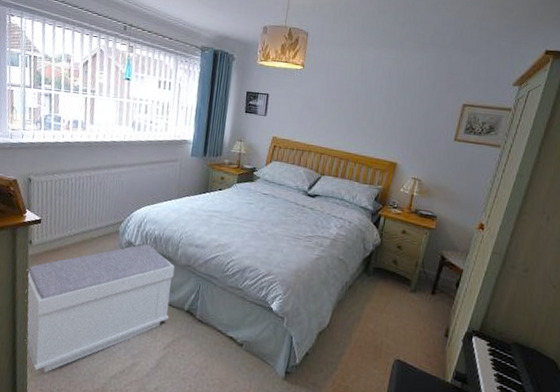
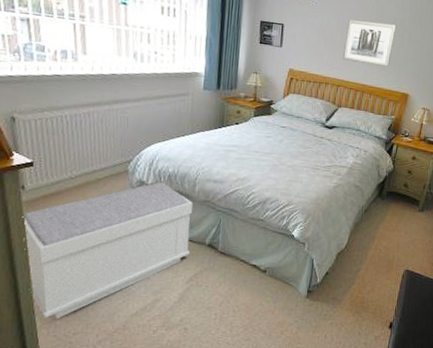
wall art: none [326,88,383,135] -> present [342,19,397,67]

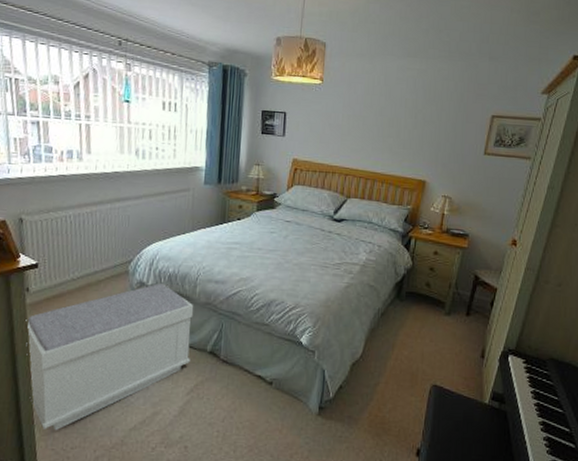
wall art: present [342,19,397,67] -> none [349,103,409,152]

